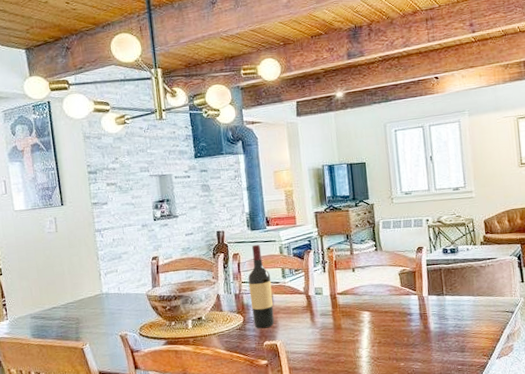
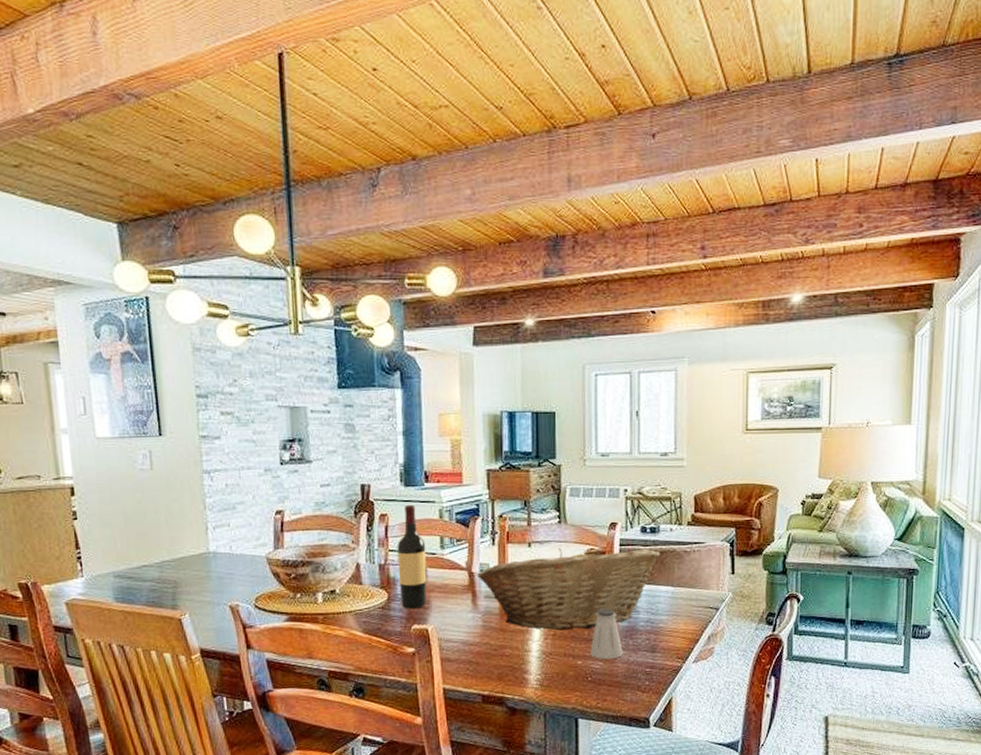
fruit basket: none [313,266,461,339] -> present [477,548,661,631]
saltshaker: none [410,317,438,361] -> present [590,608,623,660]

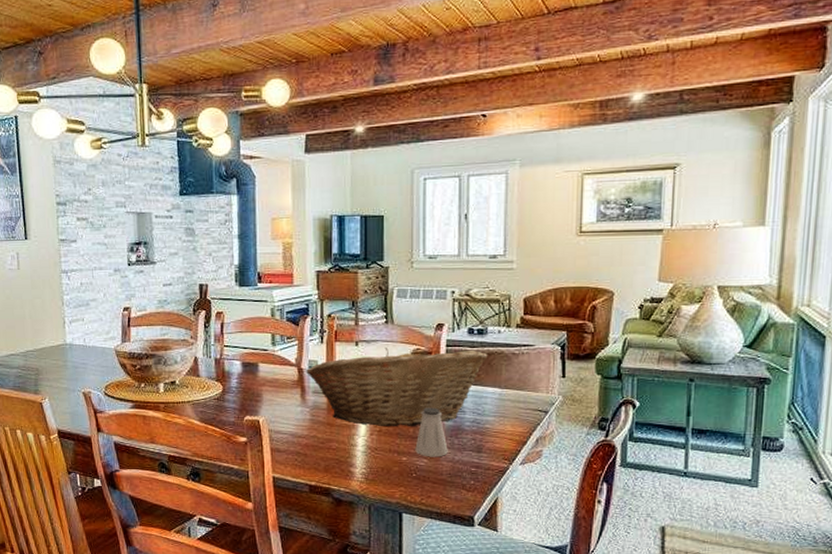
wine bottle: present [397,504,427,609] -> none [231,303,259,401]

